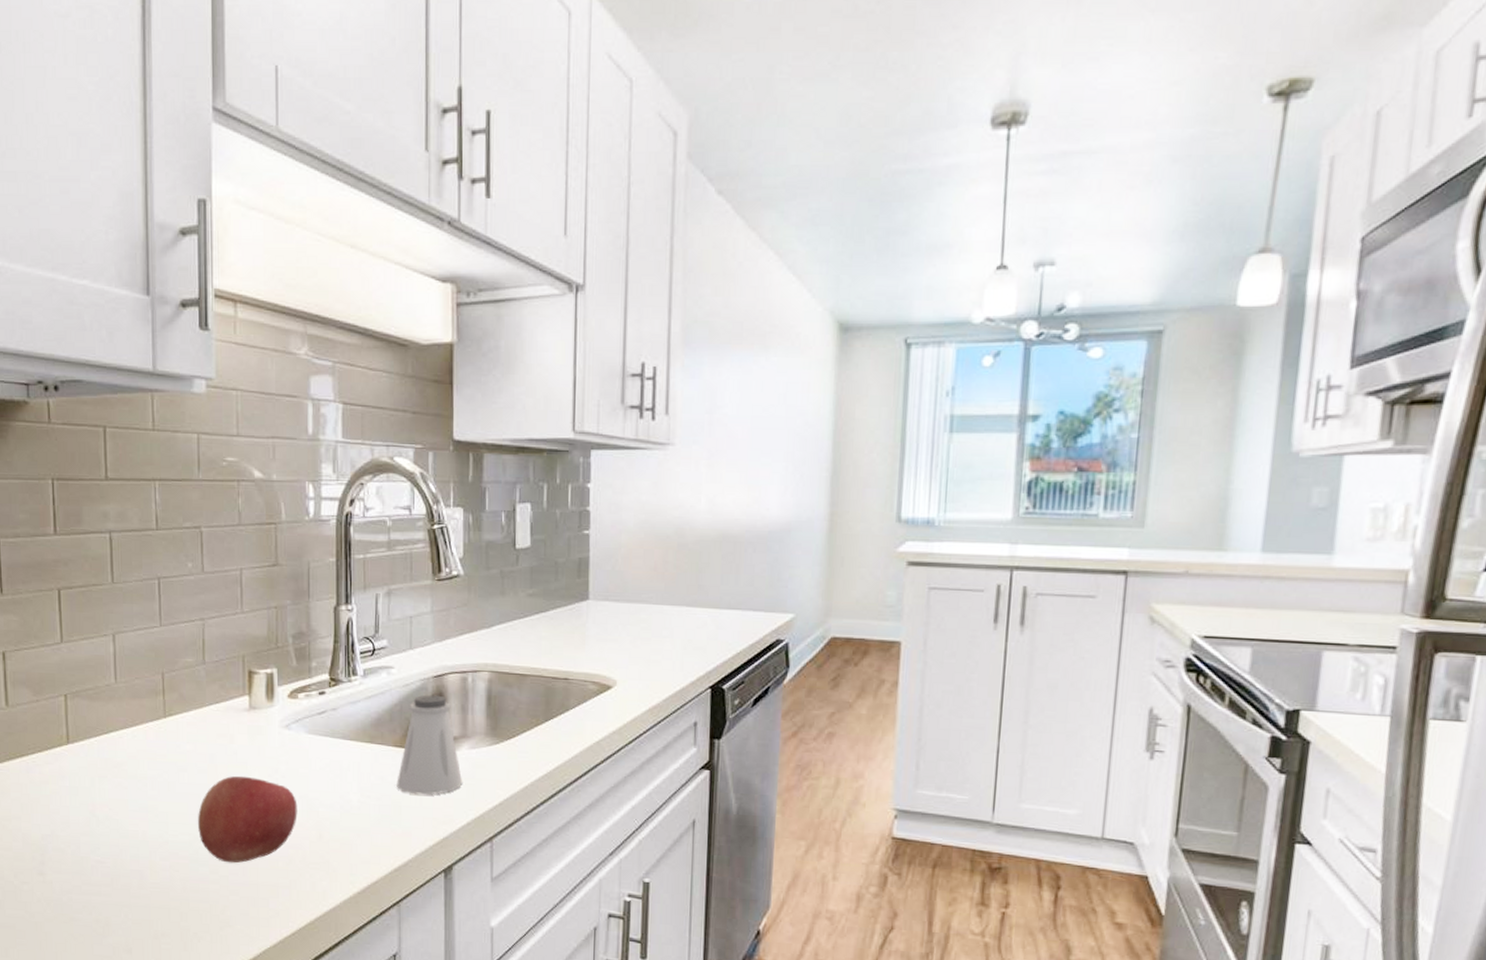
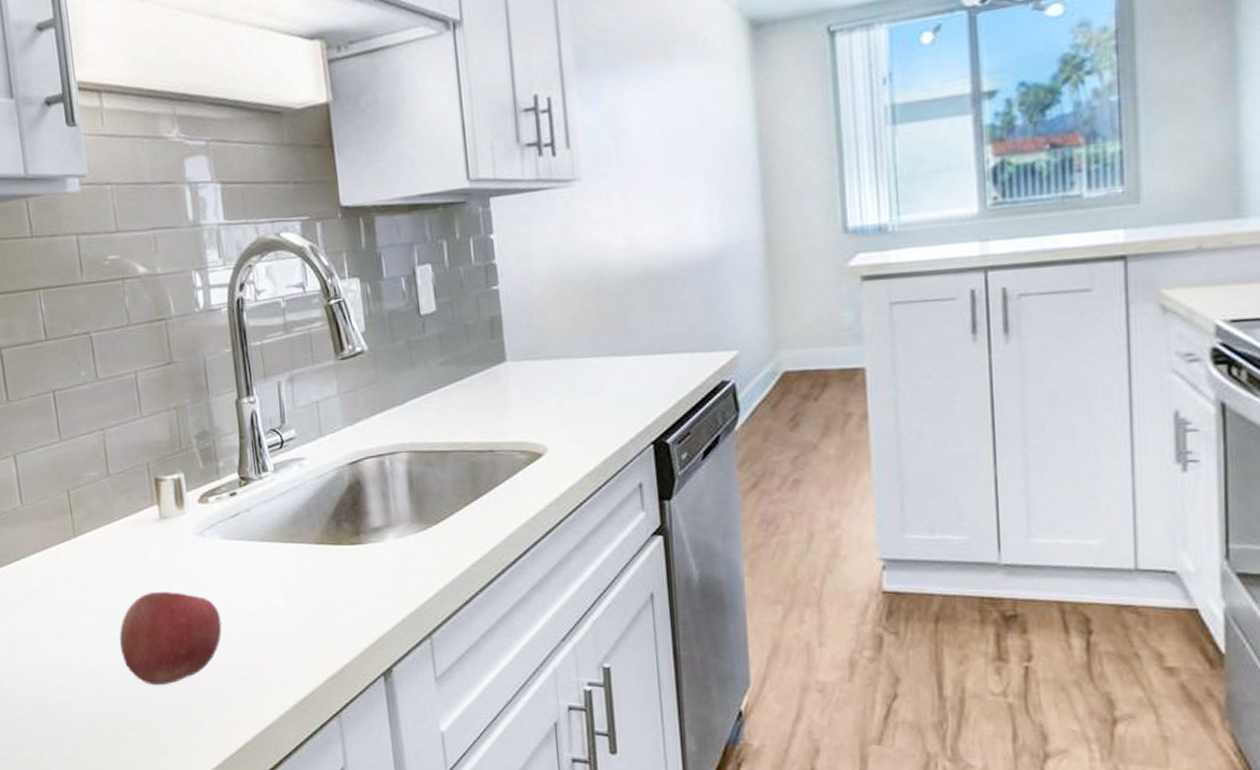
saltshaker: present [396,694,462,795] -> none [322,483,392,594]

